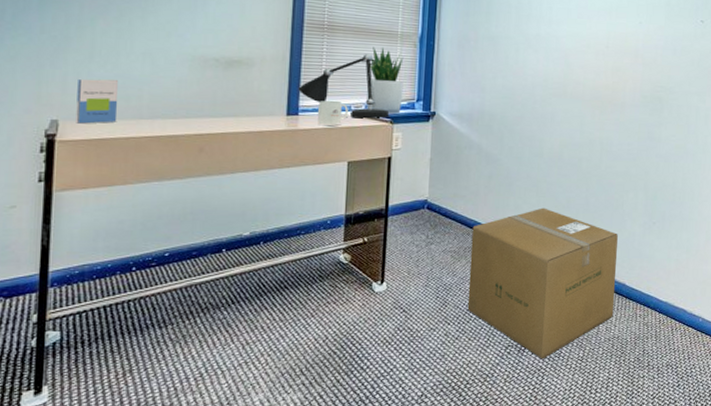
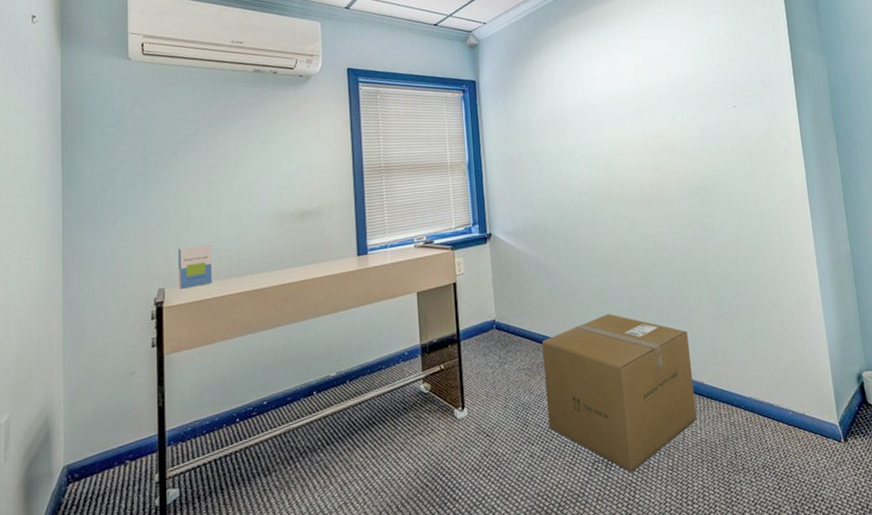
desk lamp: present [298,54,391,119] -> none [365,188,451,250]
mug: present [317,100,348,127] -> none [384,235,412,262]
planter: present [366,47,404,115] -> none [426,179,460,242]

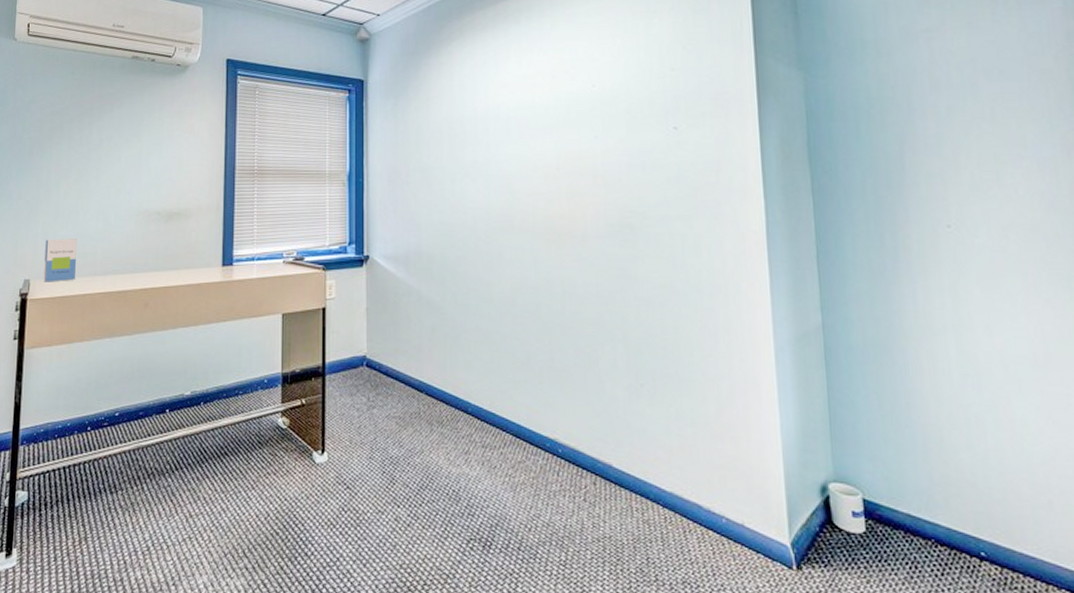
box: present [542,313,697,473] -> none [417,365,601,561]

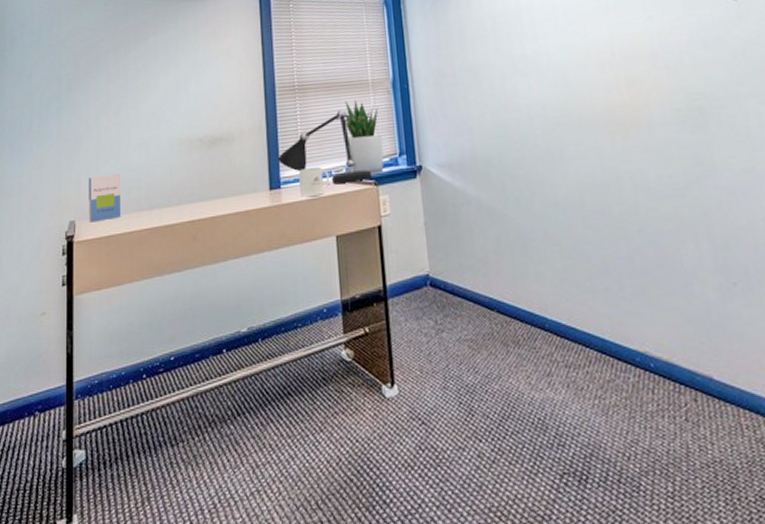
desk lamp: none [232,197,323,266] -> present [277,110,374,185]
mug: none [250,248,280,276] -> present [298,166,330,198]
planter: none [297,189,334,261] -> present [345,100,384,176]

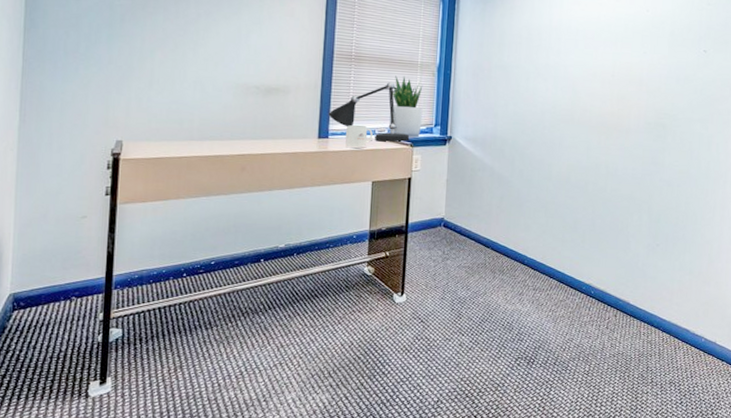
book: present [89,174,120,222] -> none [137,104,173,144]

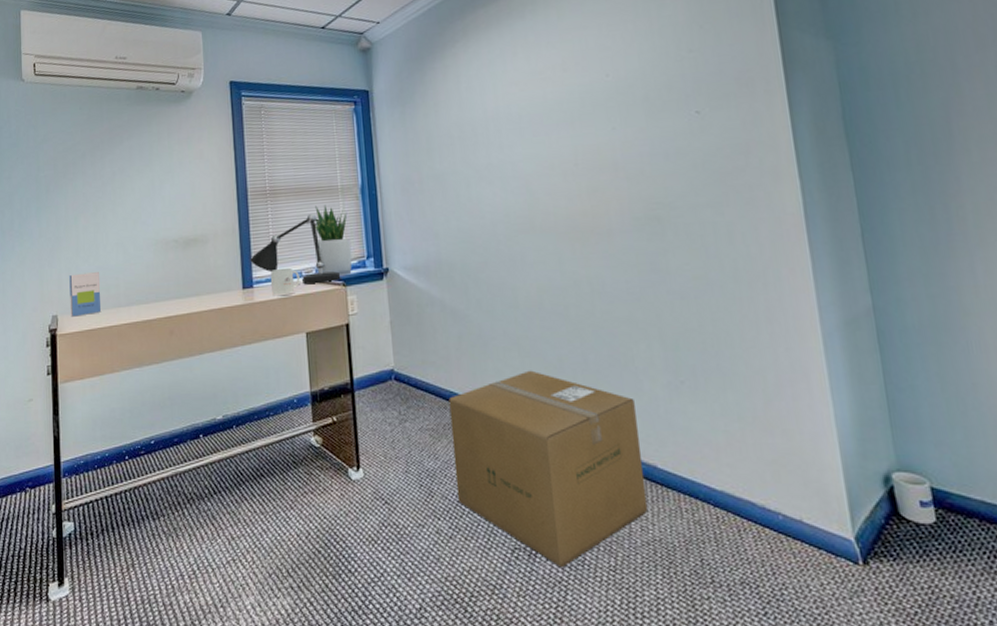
book: none [137,104,173,144] -> present [69,272,101,317]
box: none [480,227,623,372] -> present [448,370,648,568]

